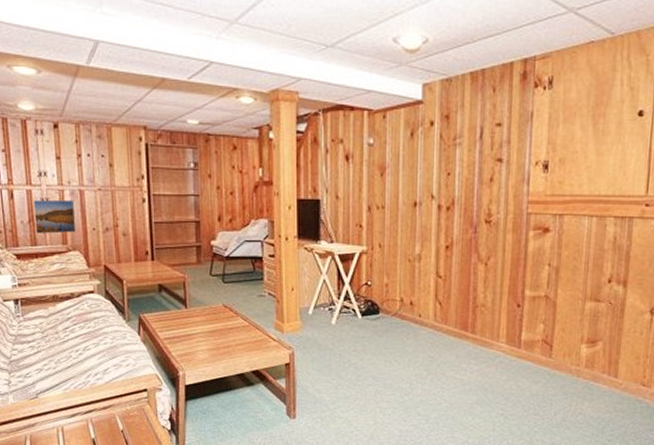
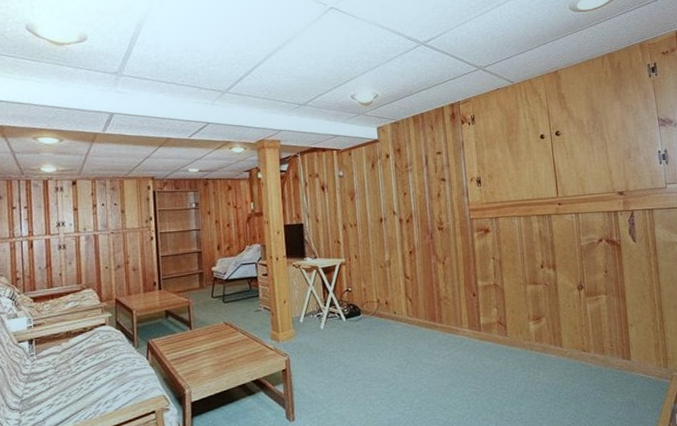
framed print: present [33,199,77,234] -> none [51,244,91,277]

